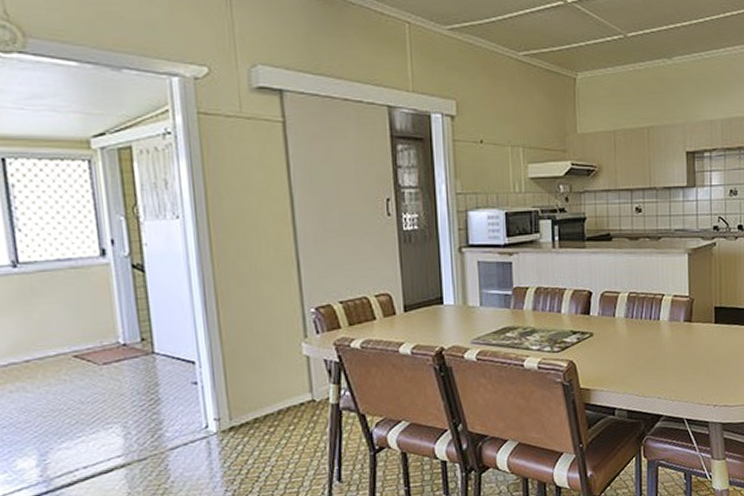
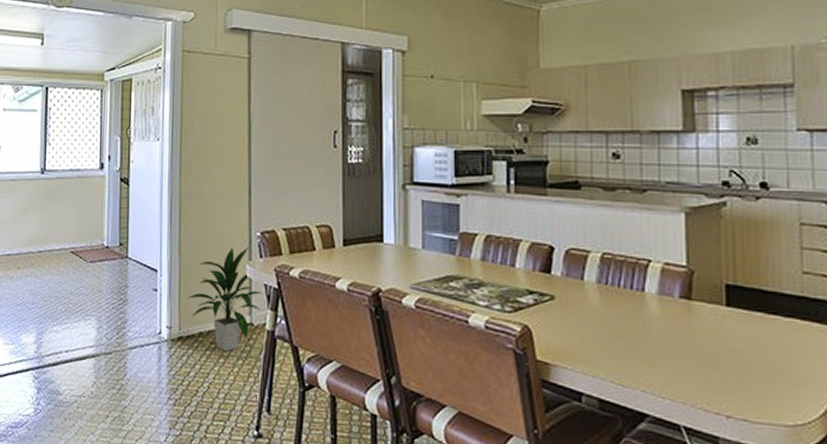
indoor plant: none [234,324,323,432] -> present [186,246,263,351]

